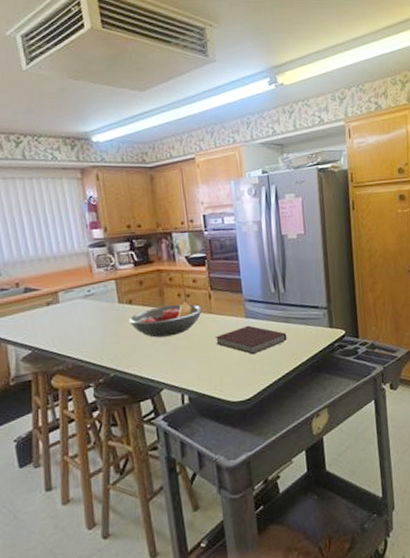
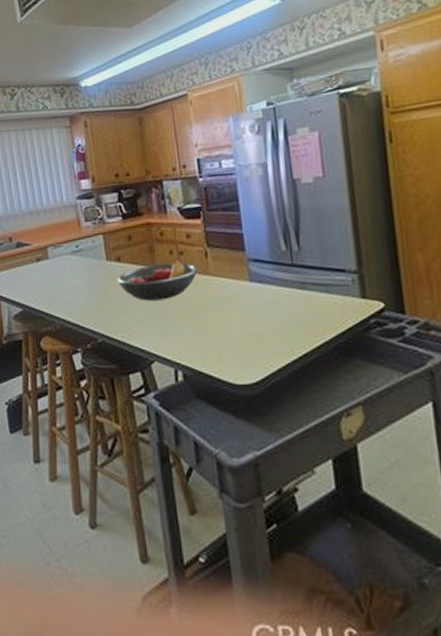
notebook: present [215,325,287,355] -> none [212,291,304,328]

